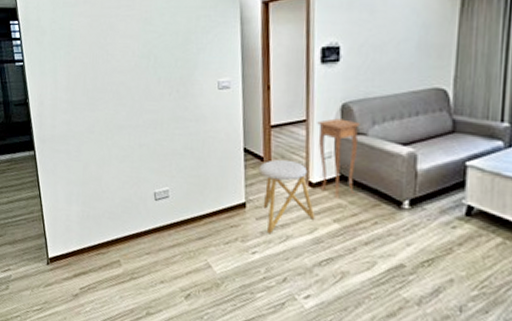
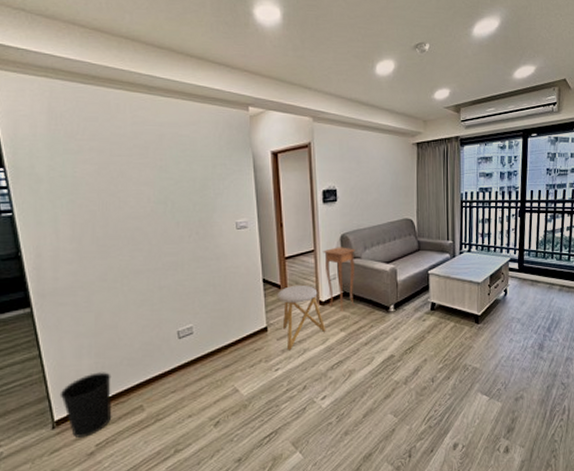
wastebasket: none [53,220,95,279] -> present [59,372,112,438]

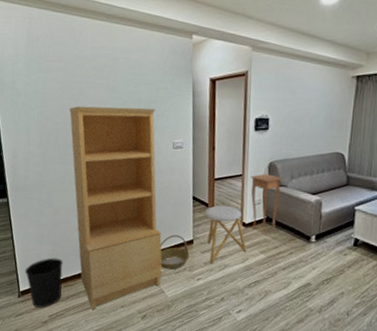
bookcase: none [109,187,234,427] -> present [70,106,162,310]
basket: none [230,324,265,364] -> present [160,234,190,270]

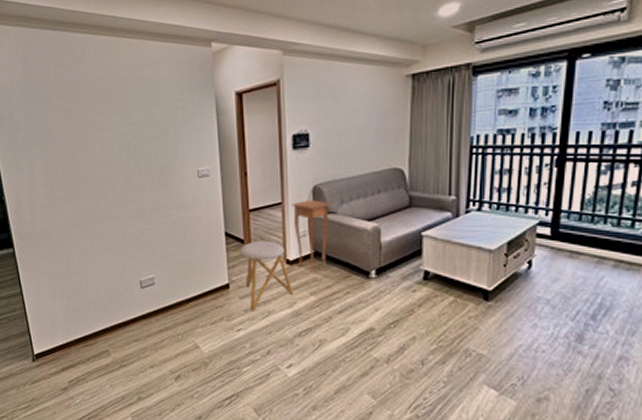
wastebasket: present [25,257,63,308] -> none [38,314,82,373]
bookcase: present [70,106,162,310] -> none [76,132,195,372]
basket: present [160,234,190,270] -> none [191,279,226,320]

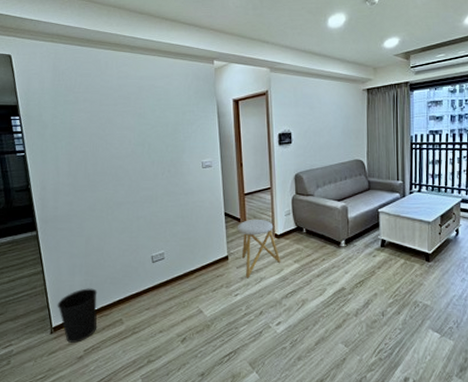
wastebasket: none [38,314,82,373] -> present [57,288,98,343]
side table: present [292,200,330,273] -> none [278,185,308,244]

